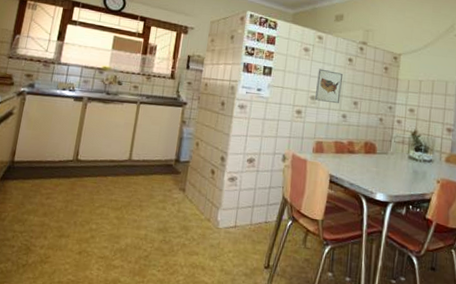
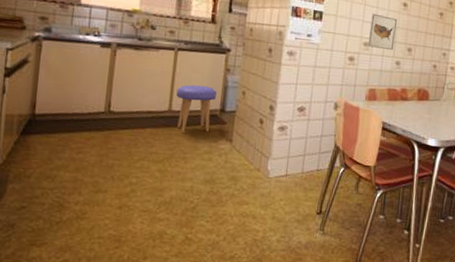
stool: none [136,135,173,182] -> present [176,84,217,133]

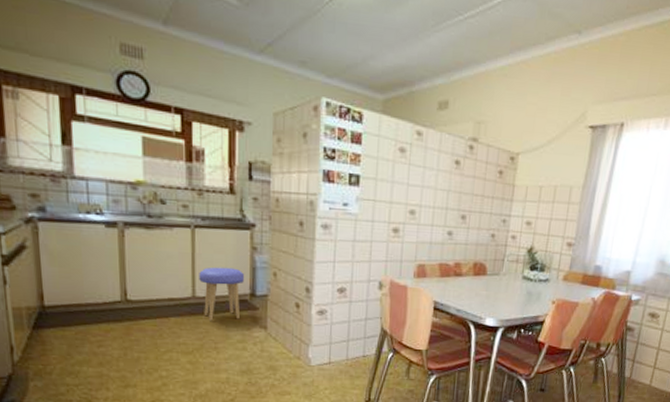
wall art: present [367,13,397,51] -> none [414,174,448,219]

